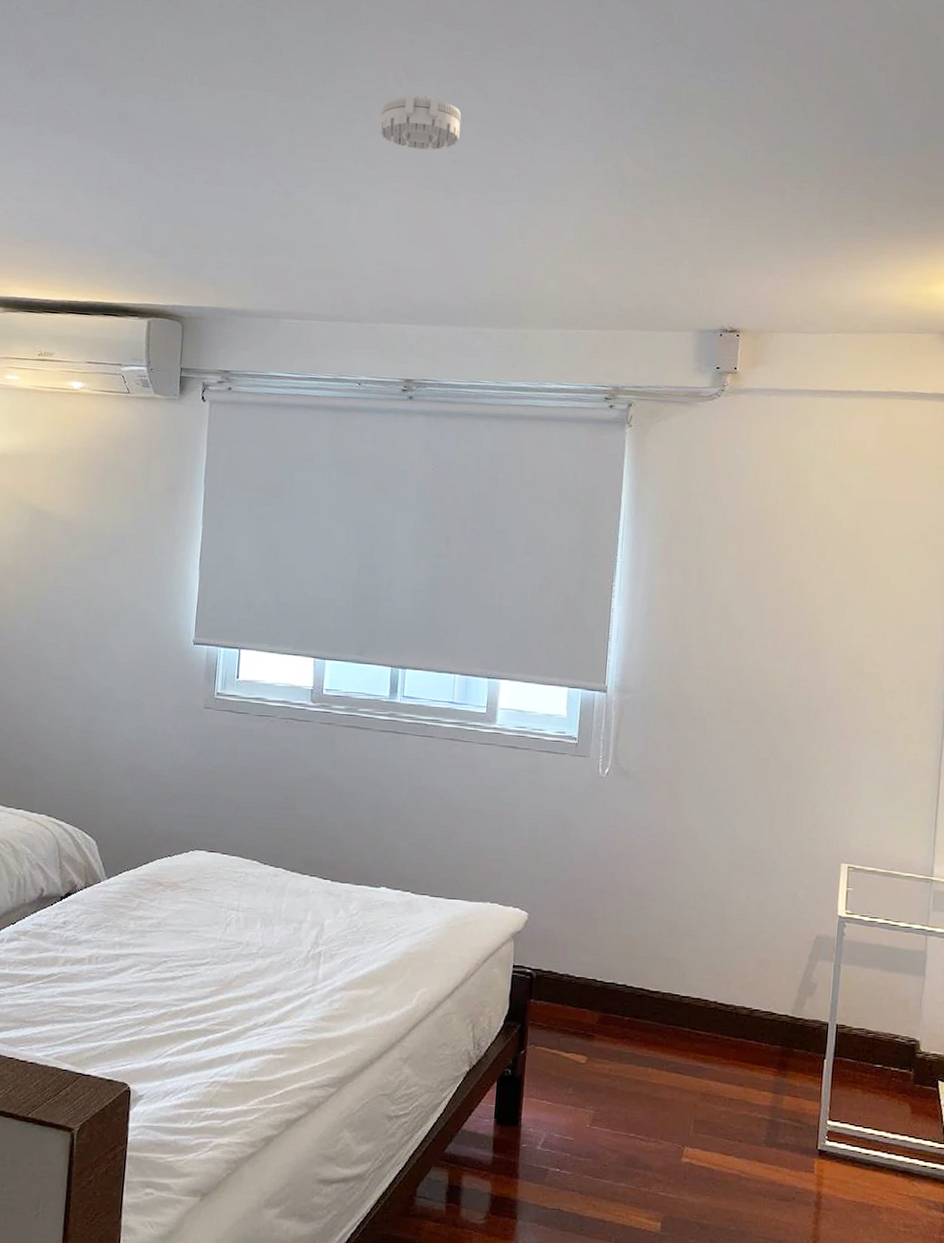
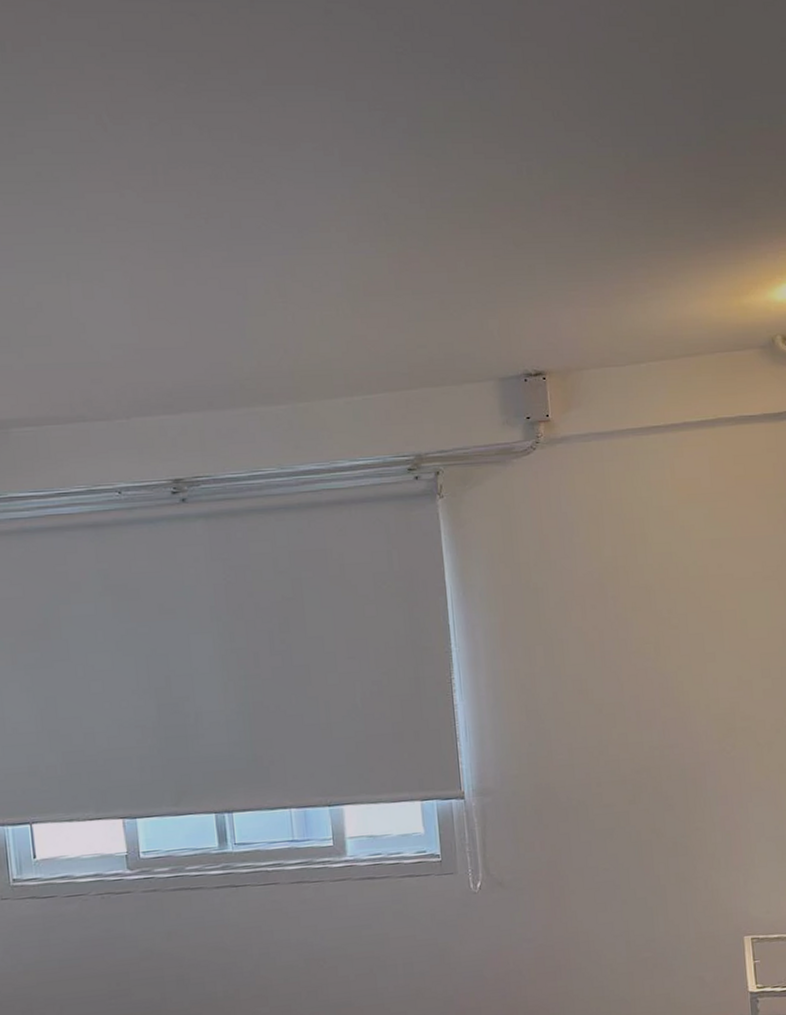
smoke detector: present [380,94,462,151] -> none [87,140,189,206]

